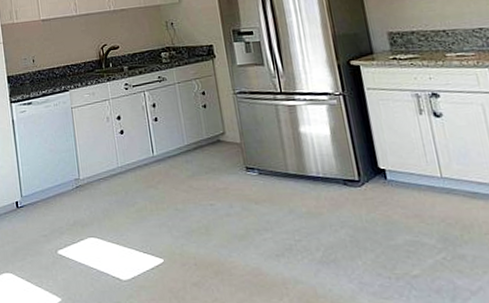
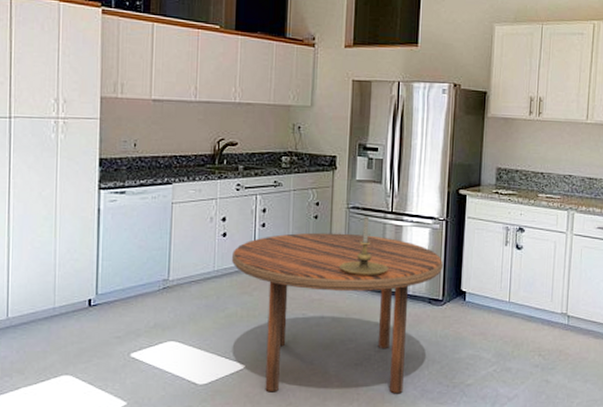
dining table: none [131,118,352,288] -> present [231,232,444,394]
candle holder: none [238,100,291,161] -> present [339,216,389,276]

